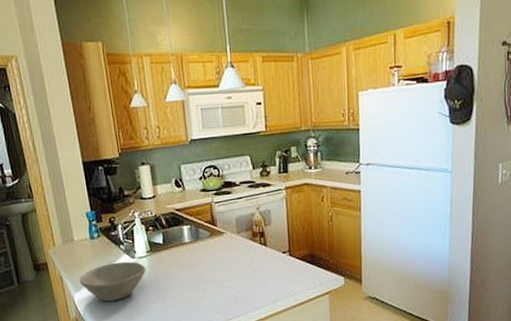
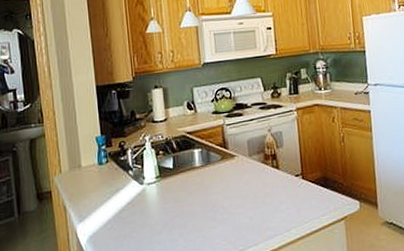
bowl: present [79,261,146,302] -> none [83,188,155,233]

